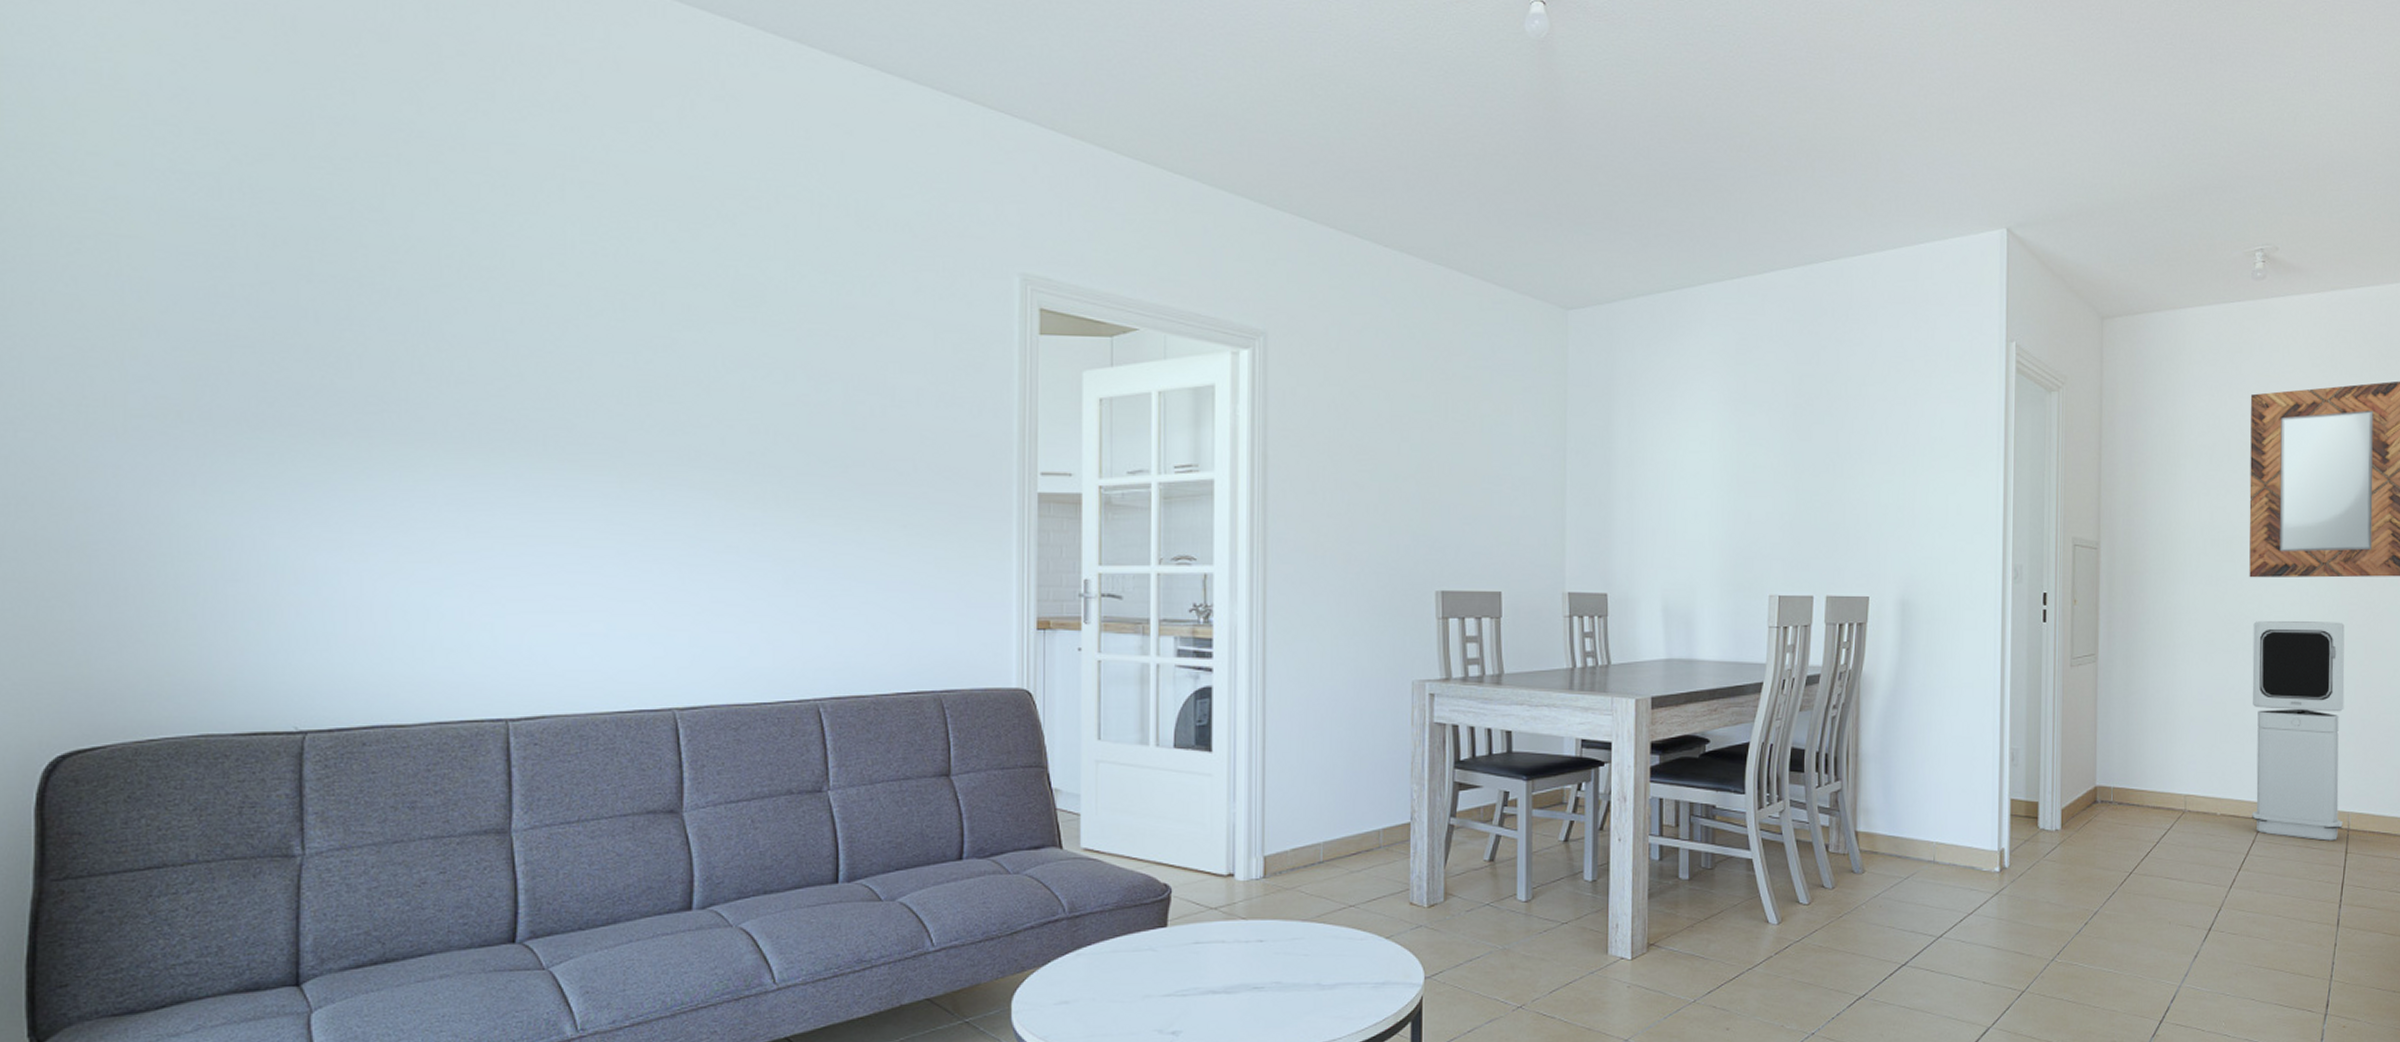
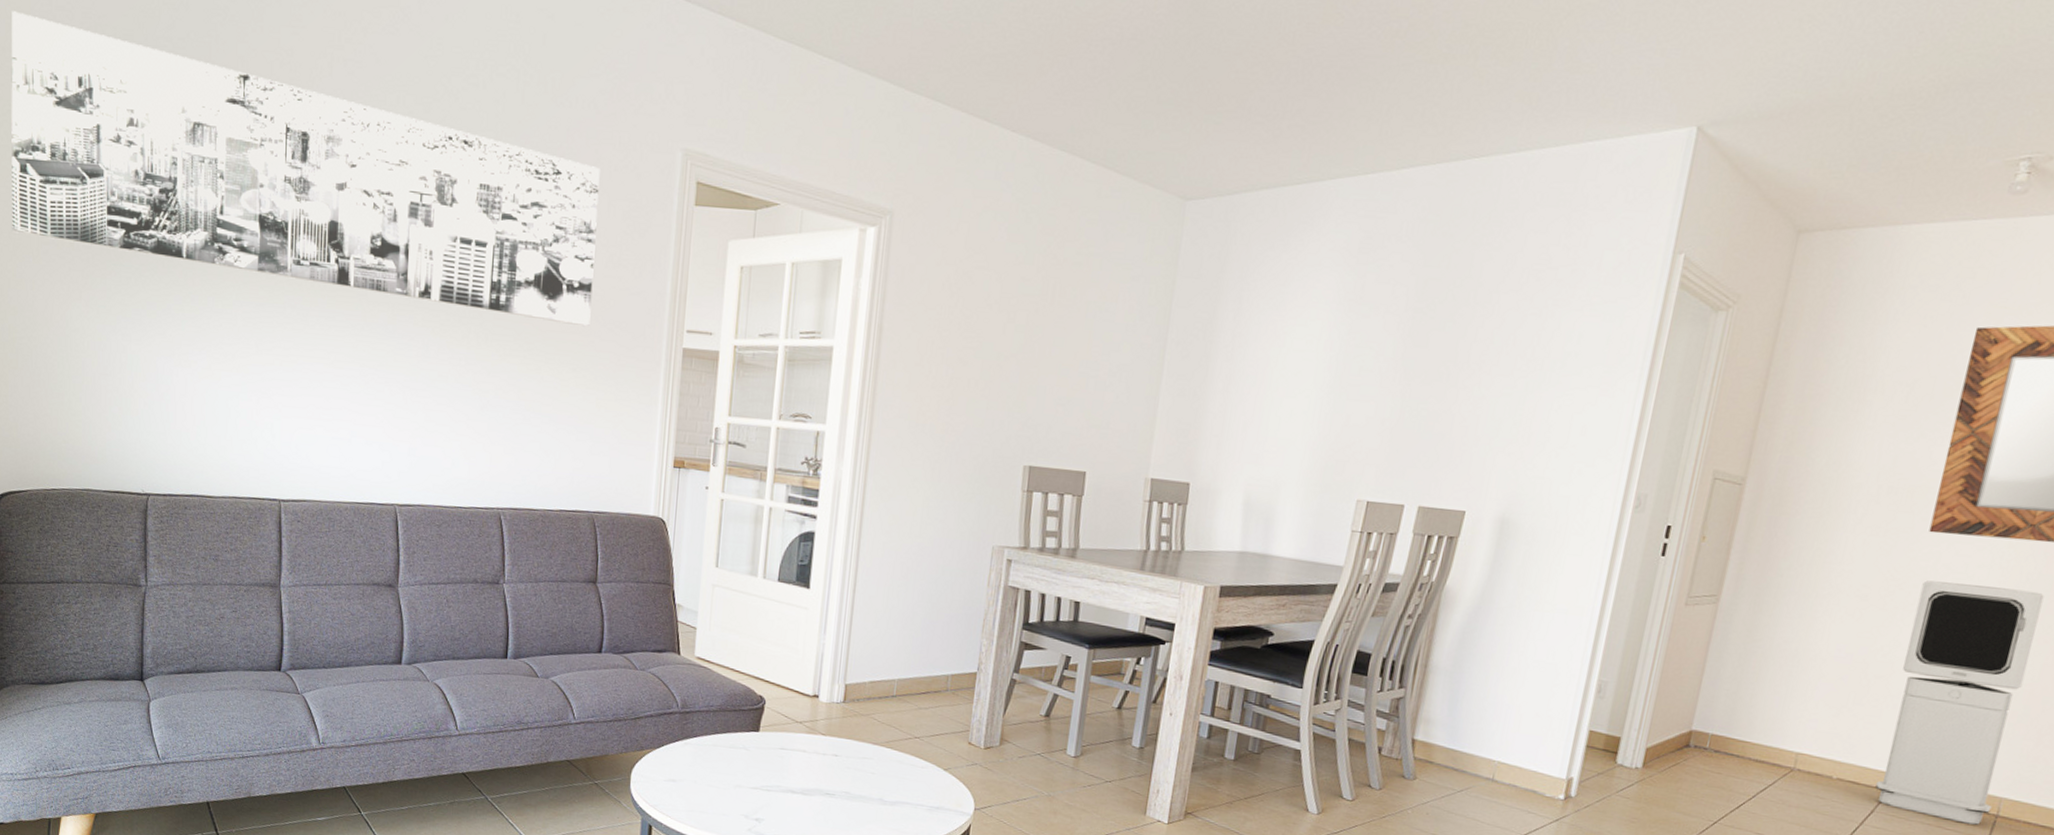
wall art: none [80,125,922,477] -> present [11,11,600,327]

